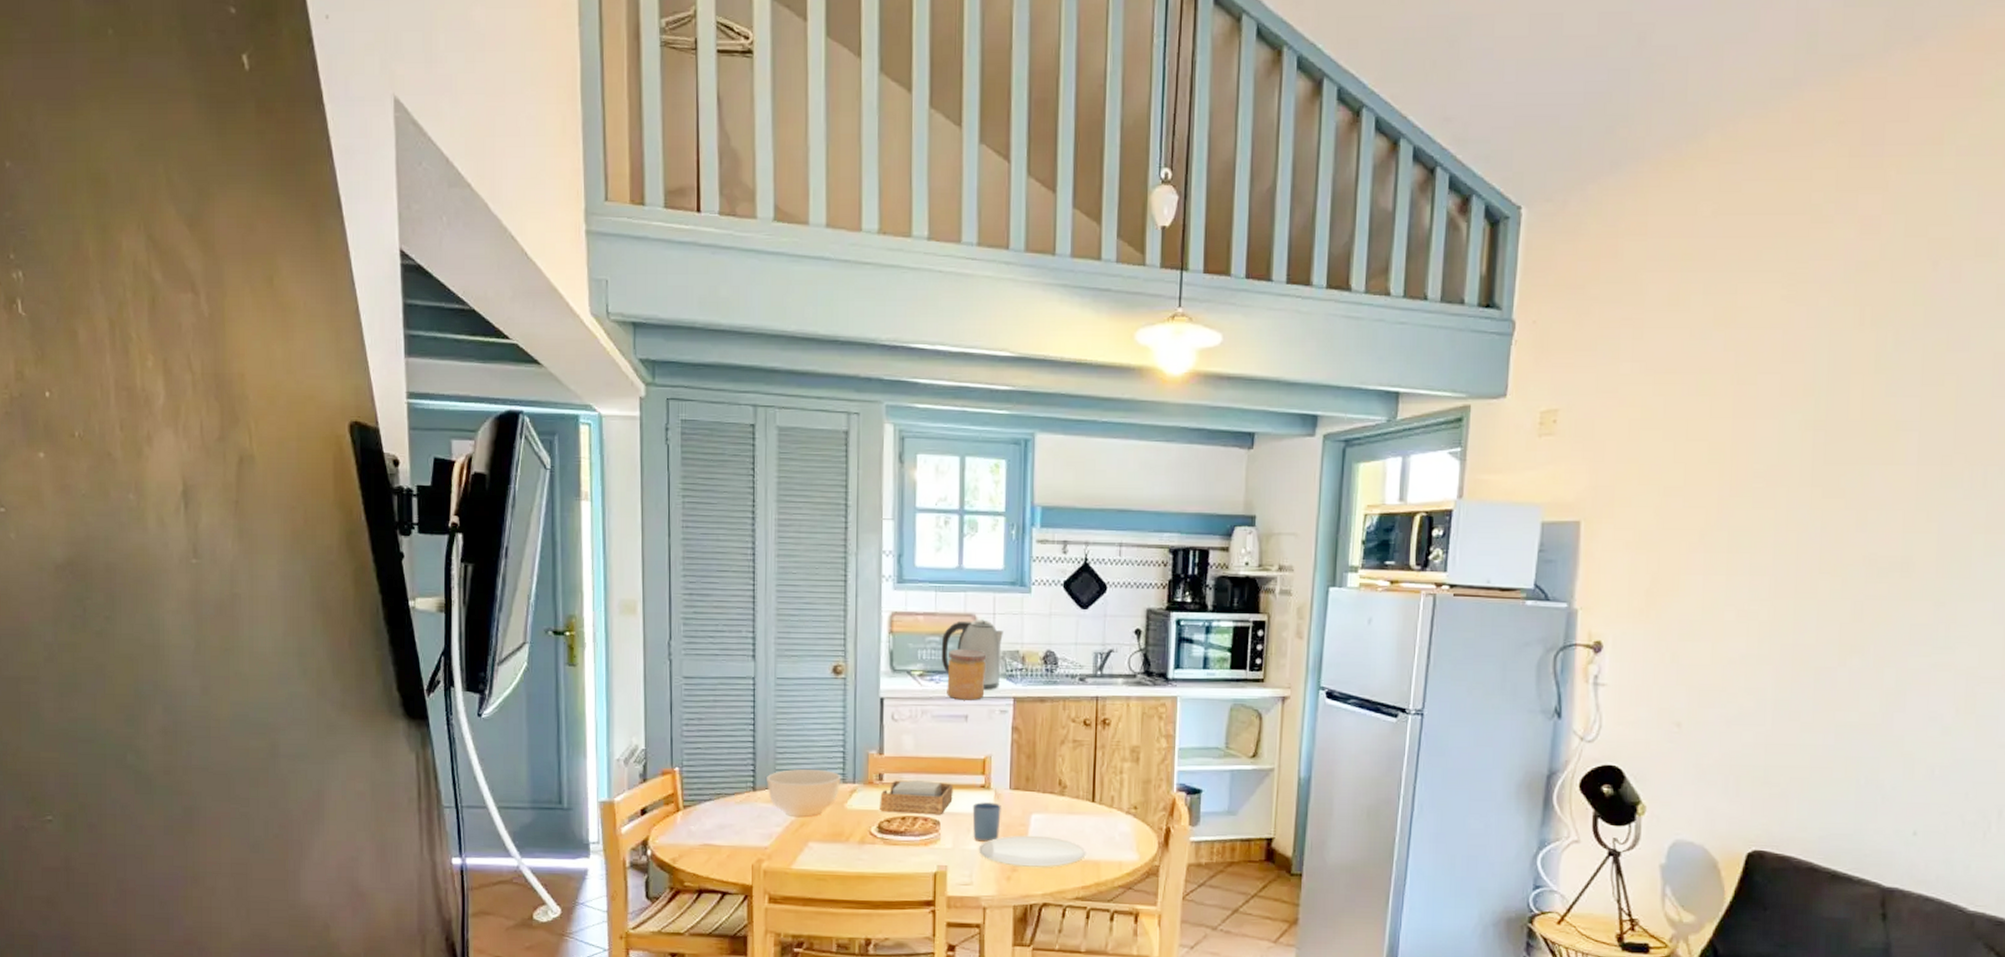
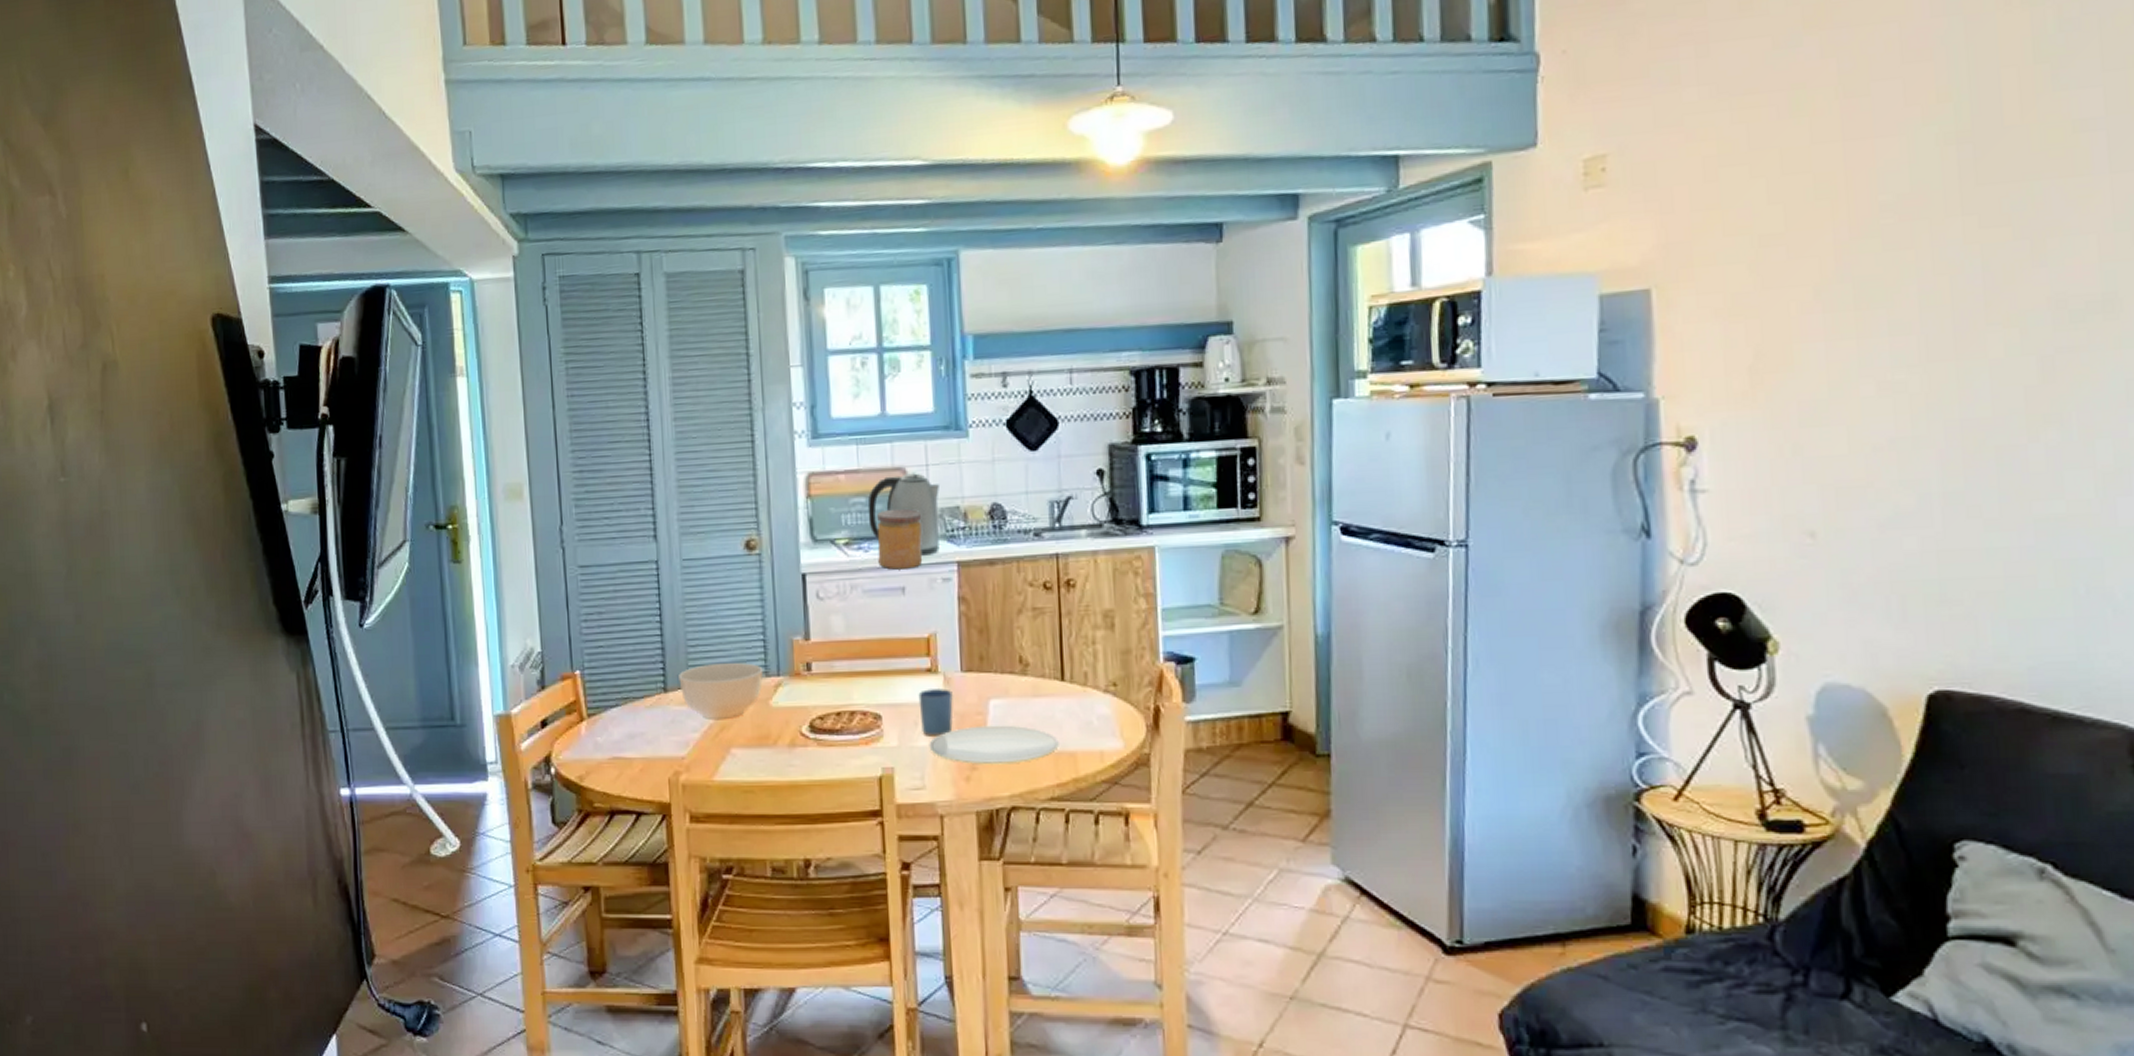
napkin holder: present [880,780,953,815] -> none [809,668,895,709]

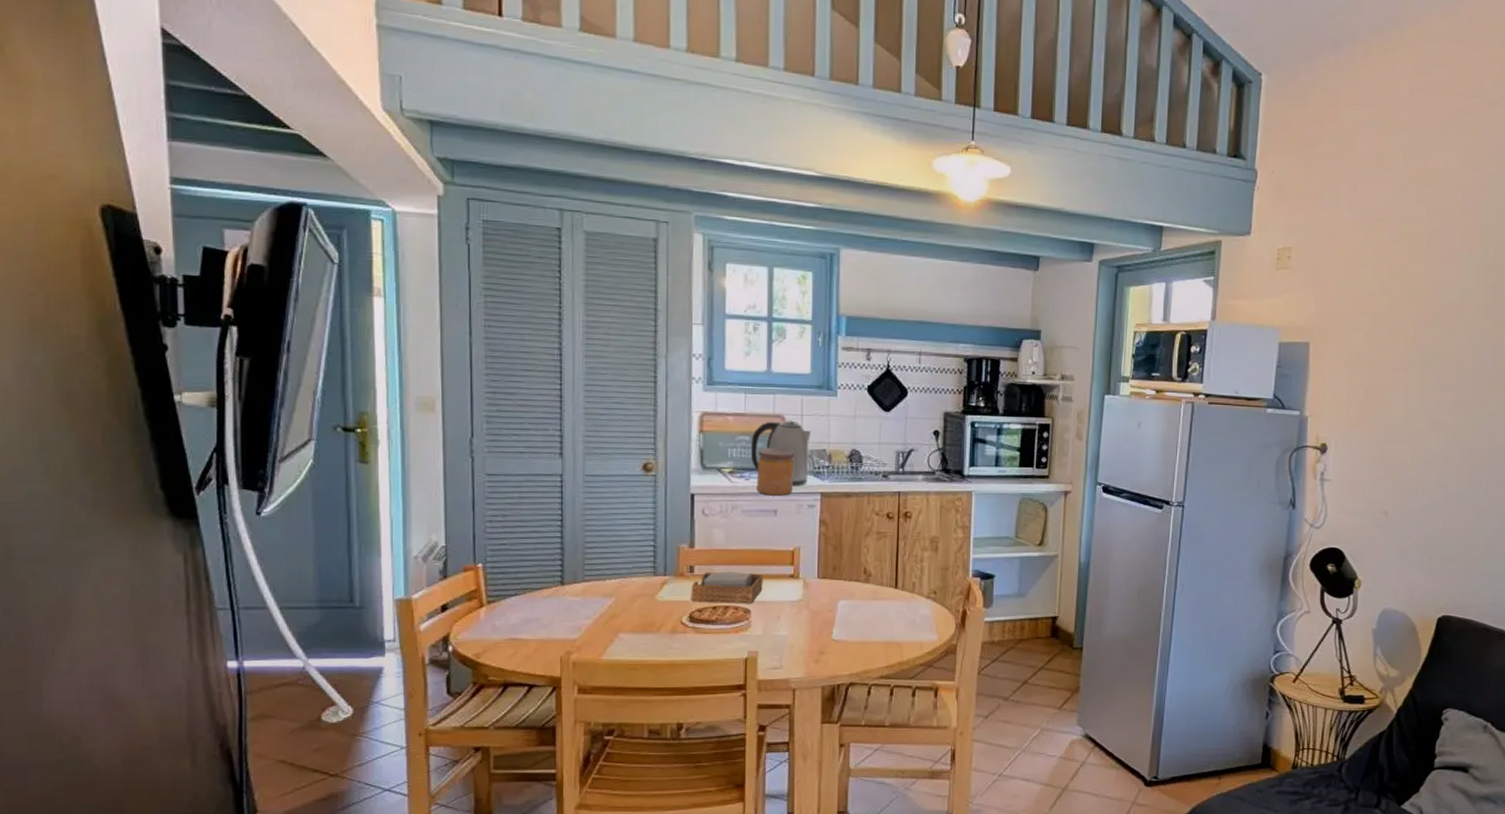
bowl: present [679,662,764,721] -> none [575,562,652,610]
napkin holder: none [809,668,895,709] -> present [691,572,763,604]
mug: present [918,689,953,736] -> none [782,591,810,628]
plate: present [929,725,1059,765] -> none [788,620,890,651]

